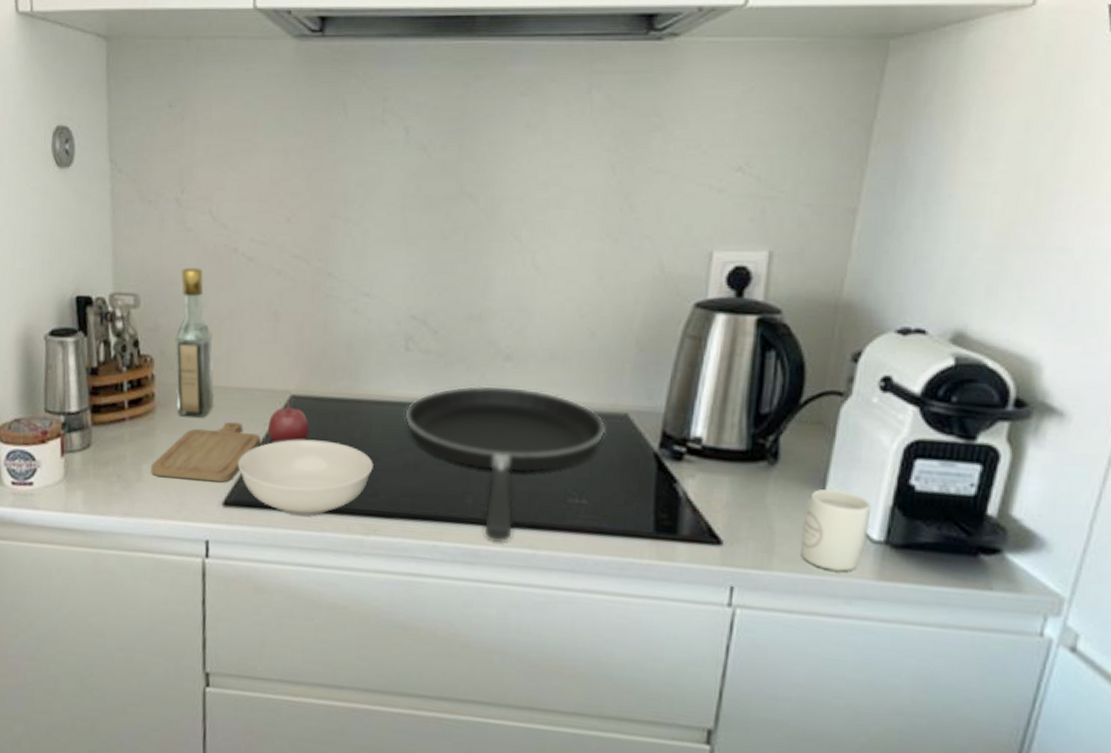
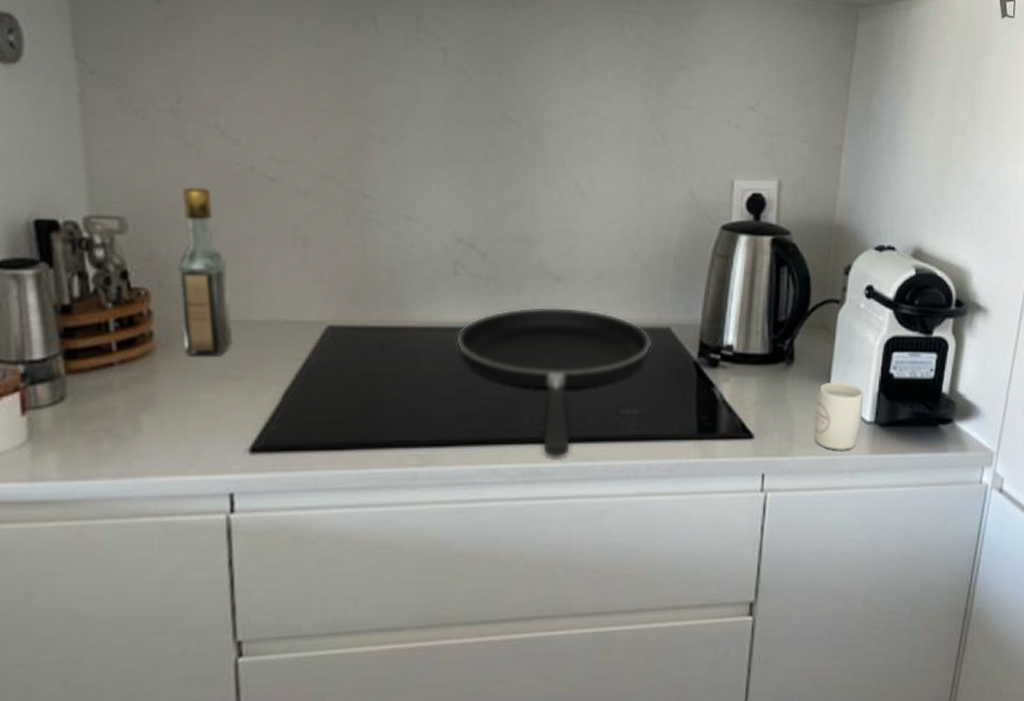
chopping board: present [151,421,261,483] -> none [152,358,294,428]
bowl: present [237,439,373,517] -> none [265,372,425,454]
apple: present [267,401,309,444] -> none [301,332,350,379]

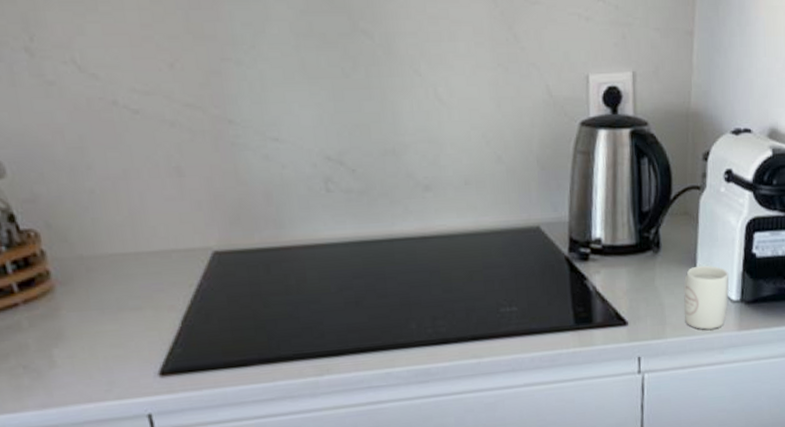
bottle: present [177,187,233,356] -> none [52,125,126,291]
frying pan: present [456,307,652,457] -> none [336,215,524,357]

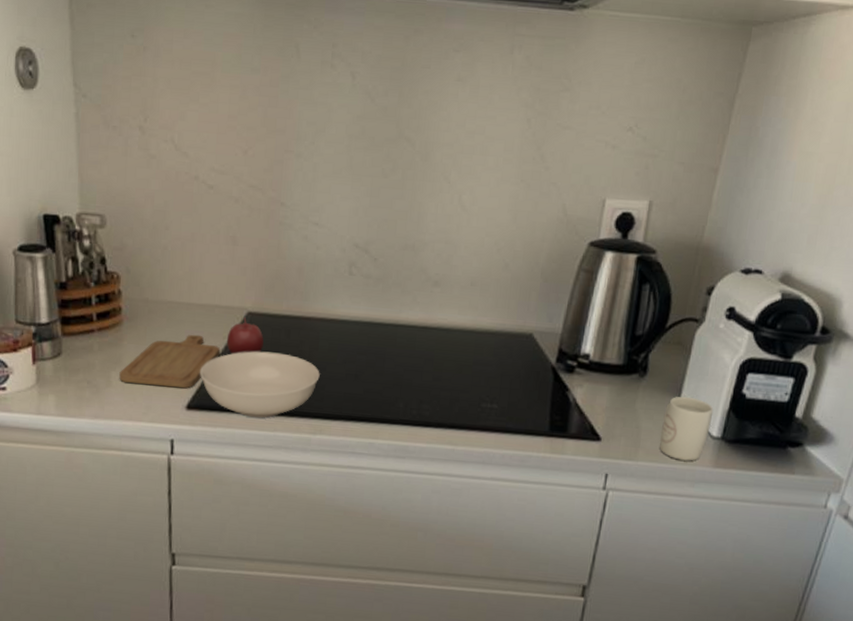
chopping board: none [64,287,190,359] -> present [119,334,221,389]
bowl: none [167,292,315,371] -> present [199,351,320,419]
apple: none [193,258,241,304] -> present [226,317,264,355]

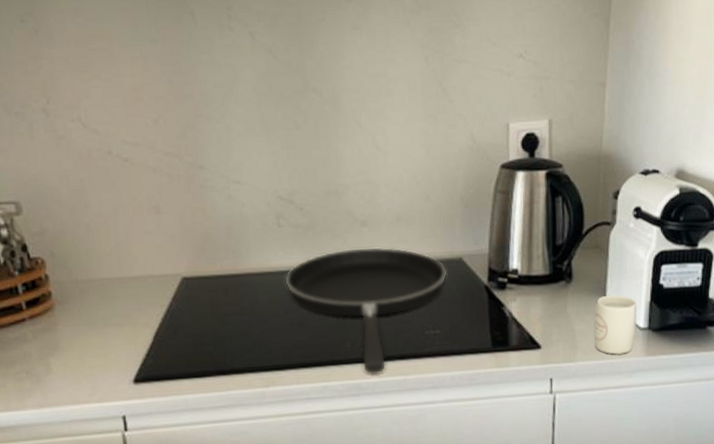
chopping board: present [119,334,221,389] -> none [58,307,161,366]
bowl: present [199,351,320,419] -> none [141,312,264,381]
apple: present [226,317,264,355] -> none [164,283,203,322]
frying pan: none [347,307,515,437] -> present [284,247,448,373]

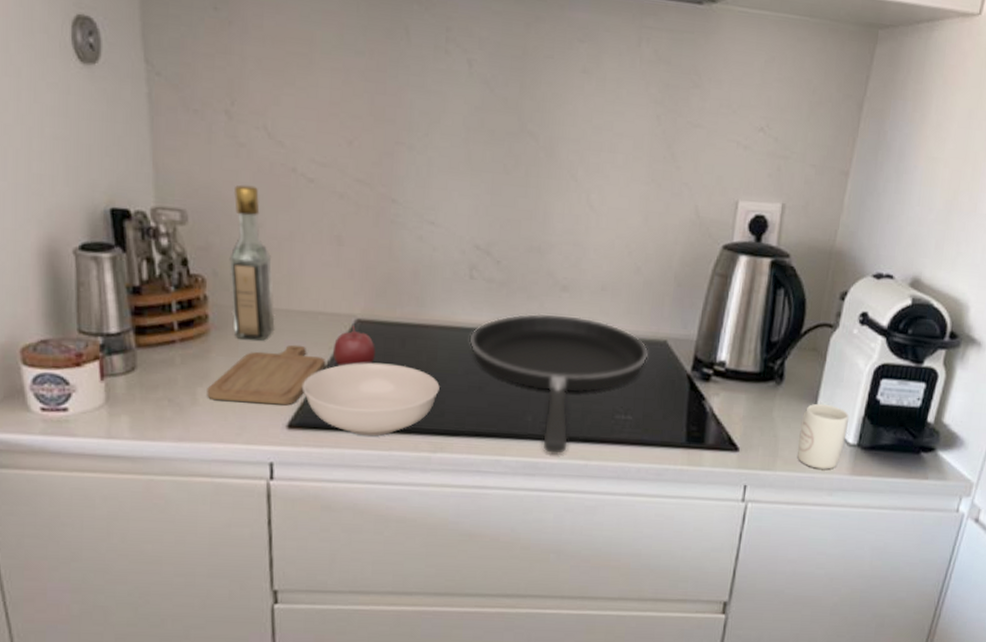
chopping board: none [58,307,161,366] -> present [207,344,326,405]
bottle: none [60,172,111,310] -> present [229,184,275,341]
bowl: none [141,312,264,381] -> present [301,362,440,437]
apple: none [164,283,203,322] -> present [332,325,375,367]

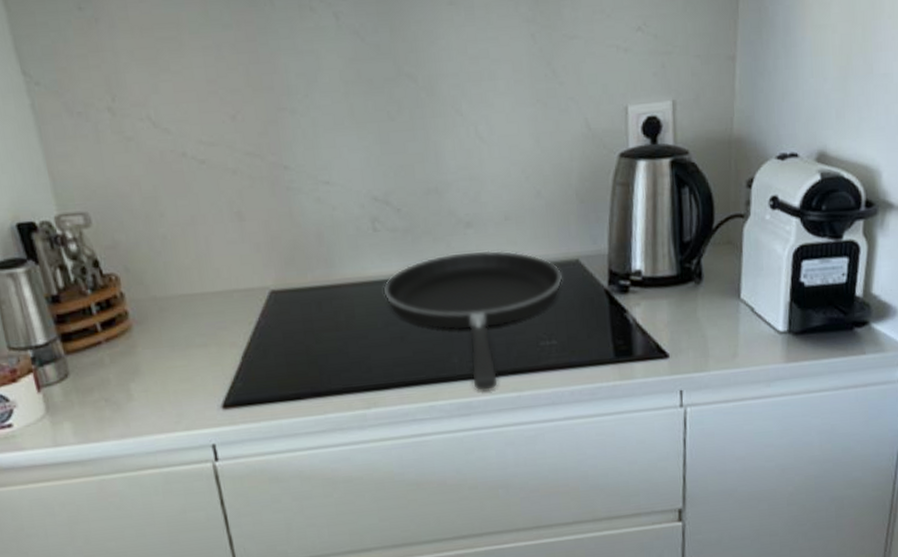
chopping board: present [207,344,326,405] -> none [139,325,249,393]
bottle: present [229,184,275,341] -> none [130,177,194,330]
bowl: present [301,362,440,437] -> none [229,328,363,404]
apple: present [332,325,375,367] -> none [252,297,295,340]
mug: present [797,403,850,469] -> none [727,295,776,362]

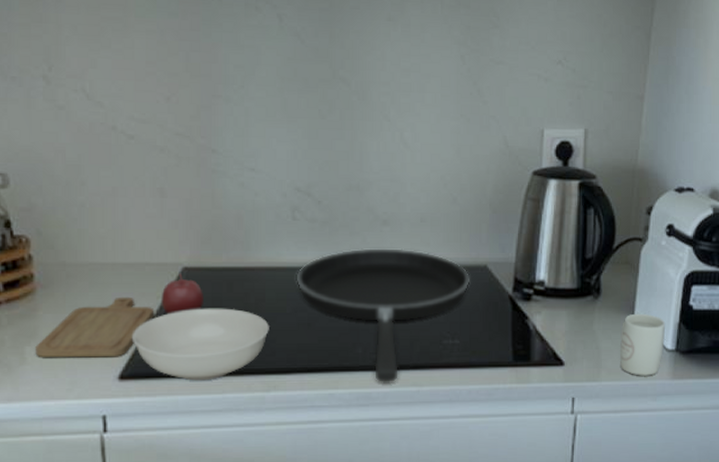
chopping board: none [139,325,249,393] -> present [35,296,155,358]
bowl: none [229,328,363,404] -> present [131,308,269,381]
apple: none [252,297,295,340] -> present [161,273,203,315]
mug: none [727,295,776,362] -> present [620,313,666,376]

